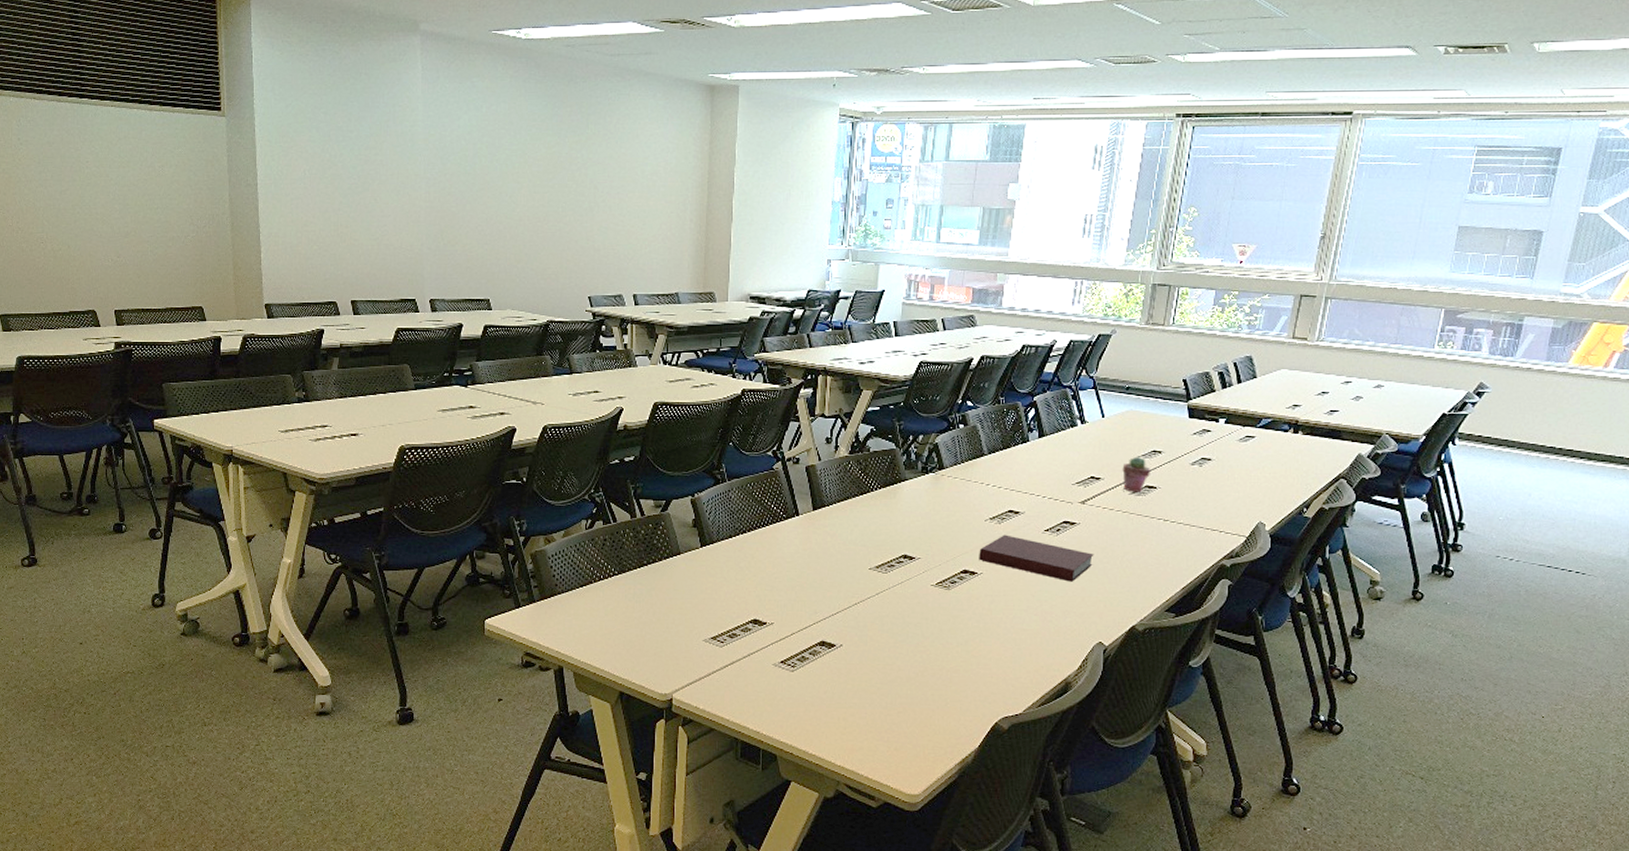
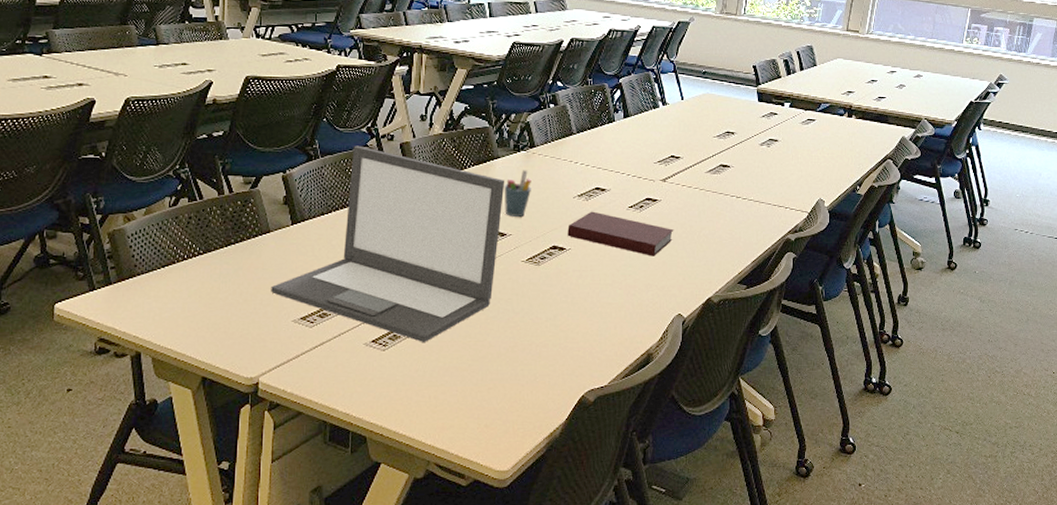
laptop: none [682,469,913,664] -> present [271,145,505,342]
pen holder: none [912,492,940,540] -> present [504,170,531,217]
potted succulent: present [1122,456,1151,492] -> none [699,136,725,171]

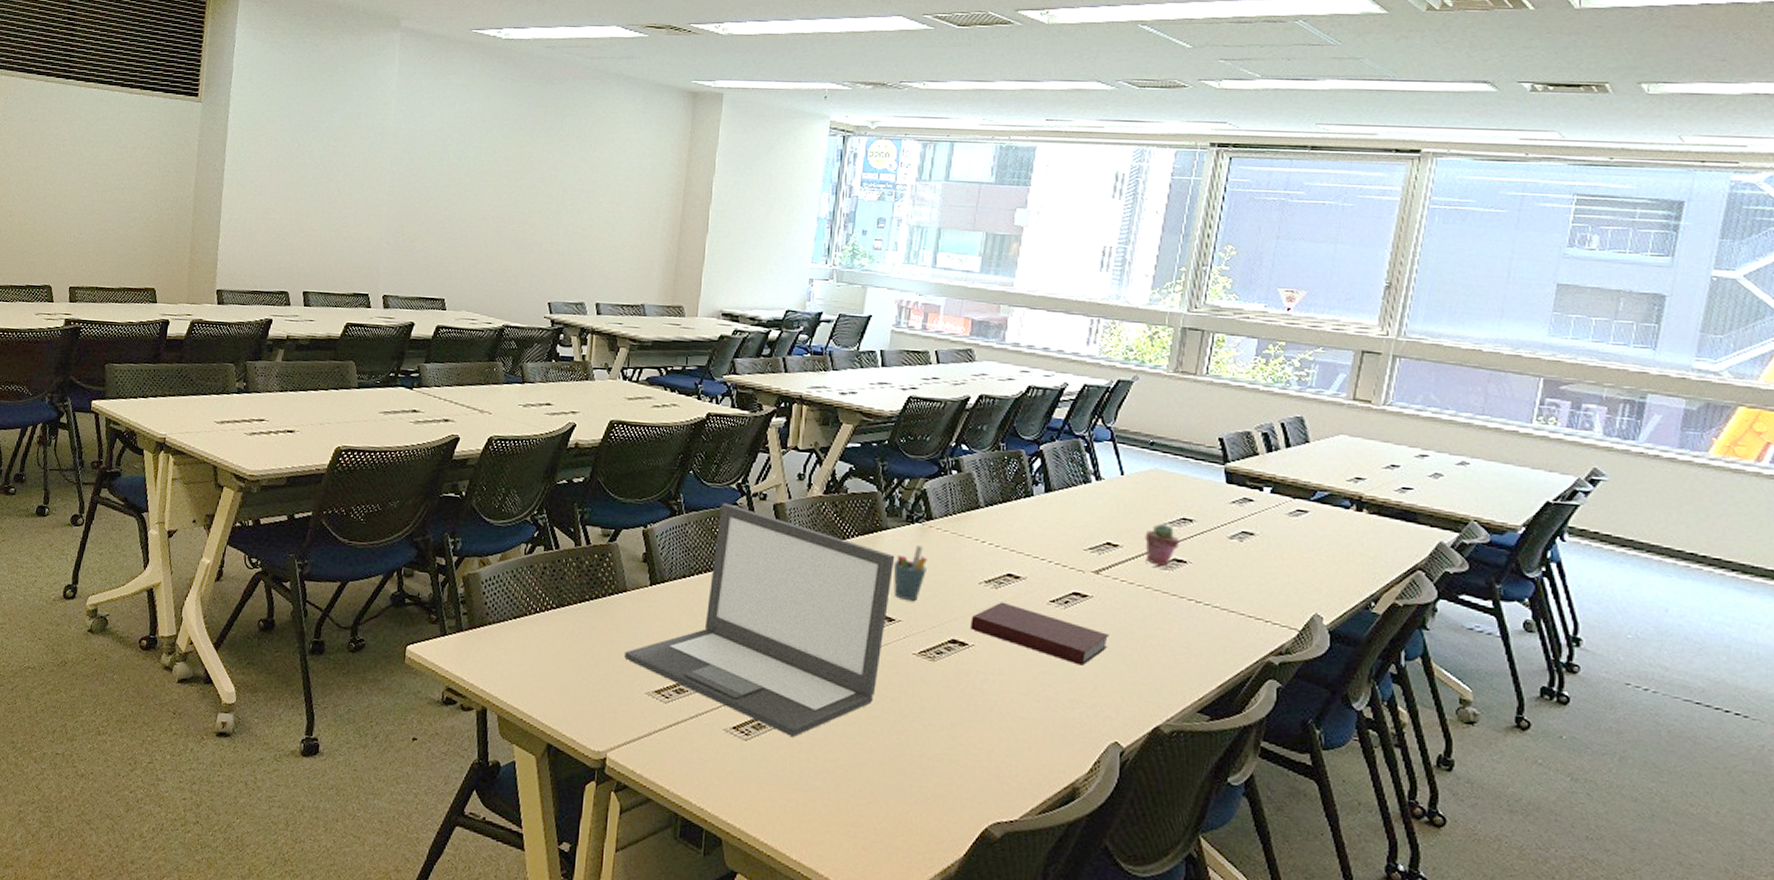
potted succulent: none [699,136,725,171] -> present [1145,523,1181,566]

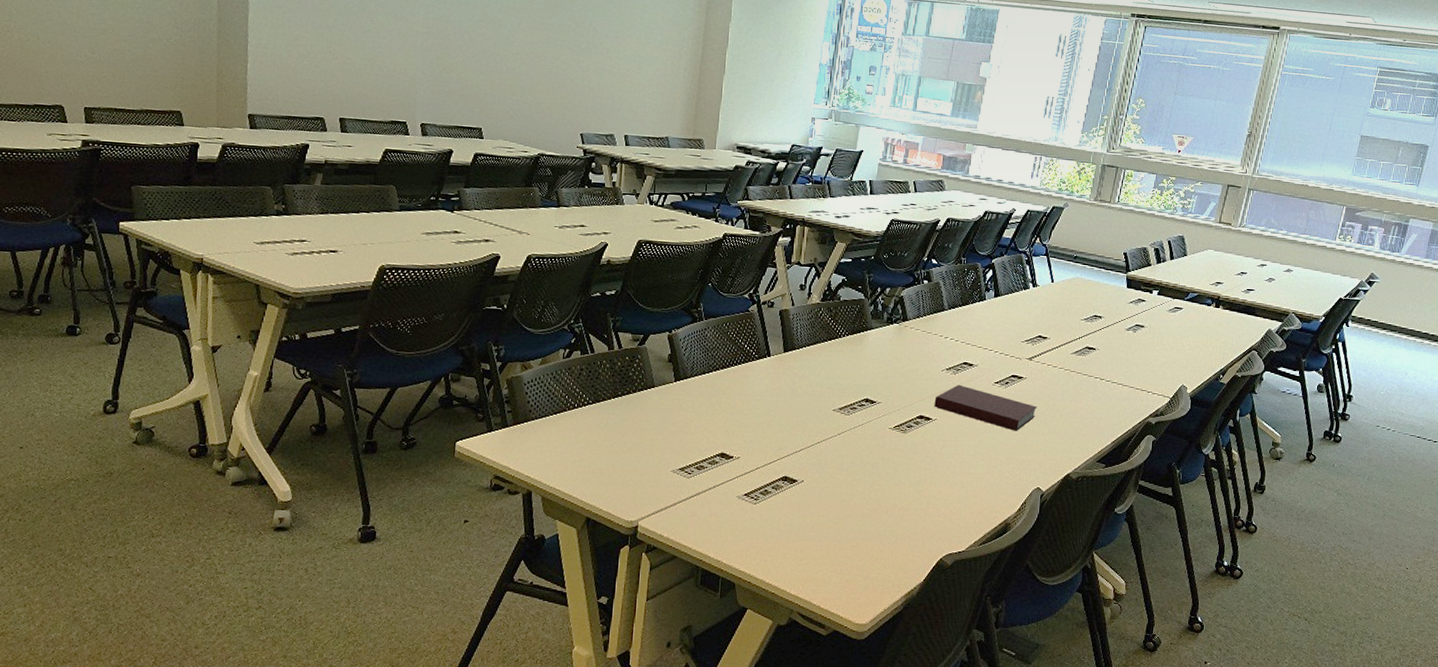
laptop: present [624,503,895,737] -> none [653,310,877,499]
pen holder: present [893,545,927,601] -> none [875,342,902,386]
potted succulent: present [1145,523,1181,566] -> none [1066,319,1092,353]

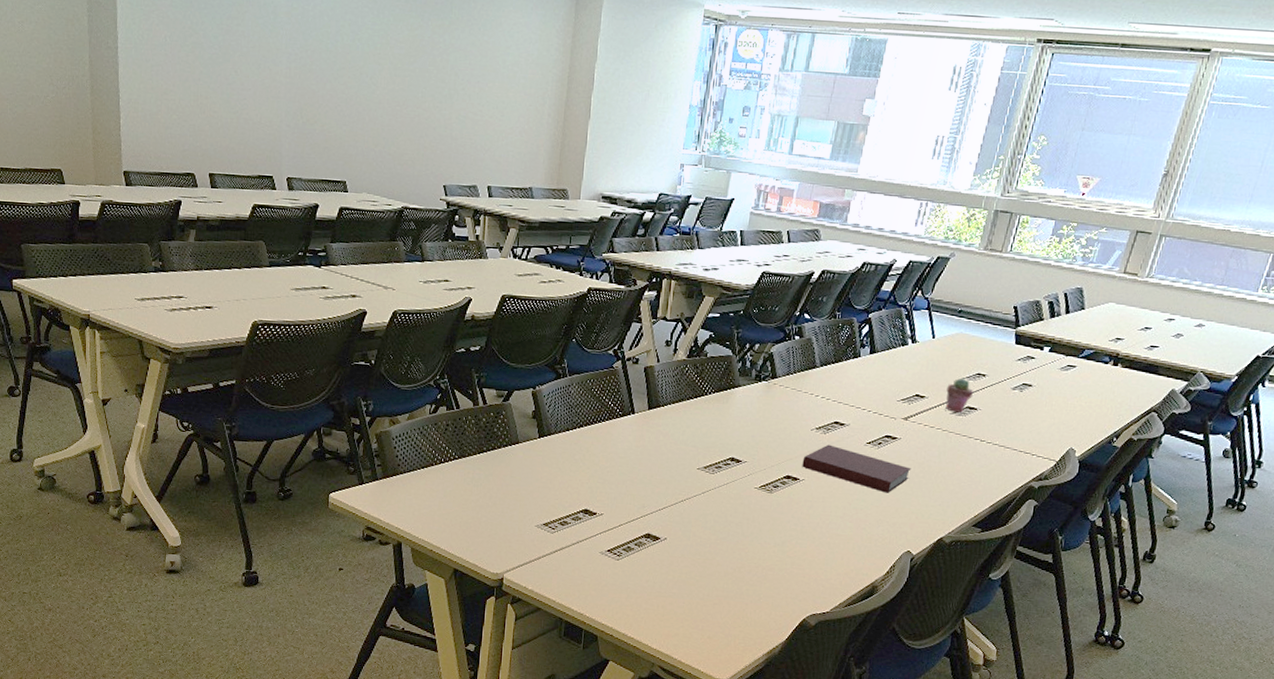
potted succulent: none [1066,319,1092,353] -> present [945,377,974,413]

